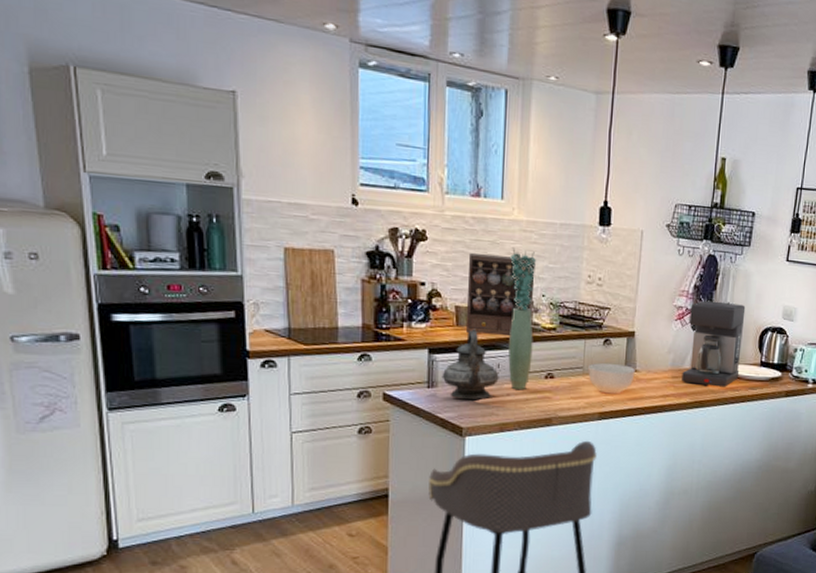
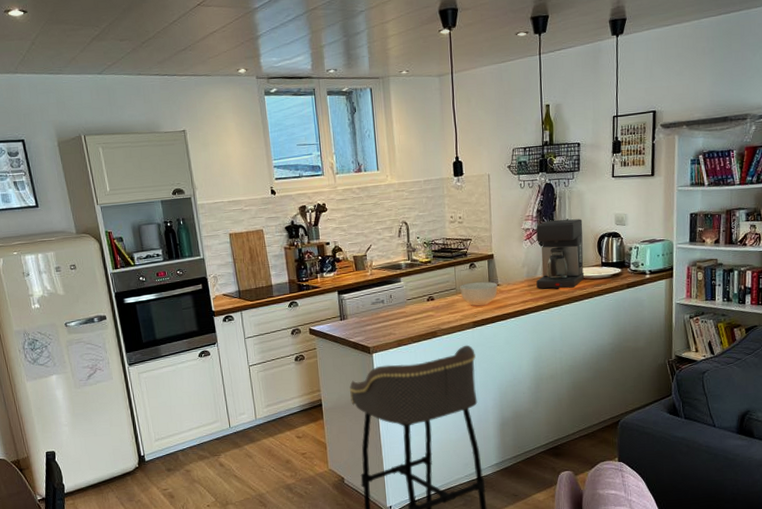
teapot: present [442,329,499,400] -> none [350,271,392,326]
spice rack: present [465,253,536,335] -> none [359,212,411,275]
vase: present [508,247,536,390] -> none [389,205,416,313]

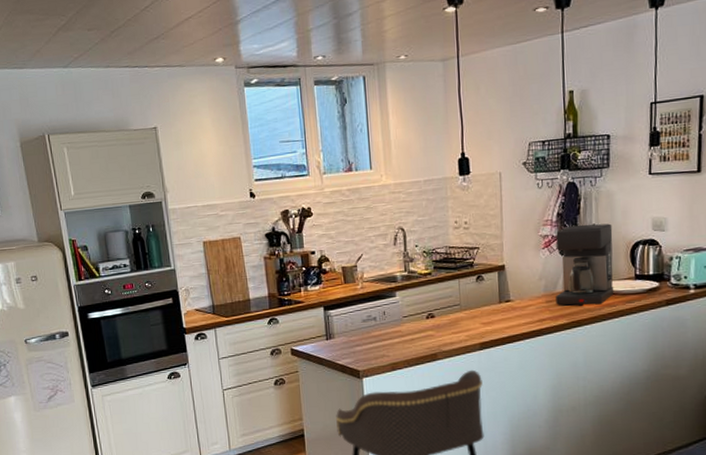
bowl: present [460,281,498,307] -> none [465,296,510,326]

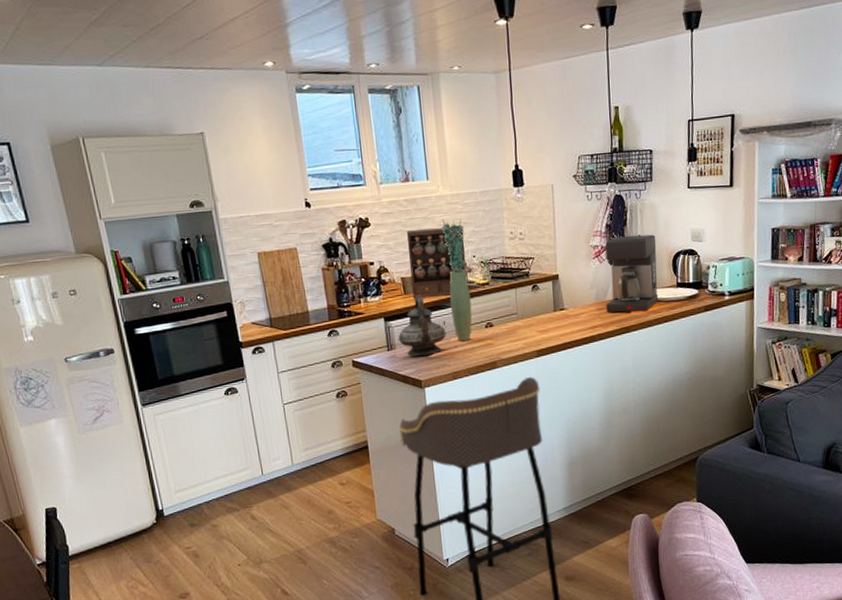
teapot: none [337,284,386,347] -> present [398,294,446,357]
spice rack: none [348,217,408,288] -> present [407,227,467,299]
vase: none [383,208,413,332] -> present [441,219,473,342]

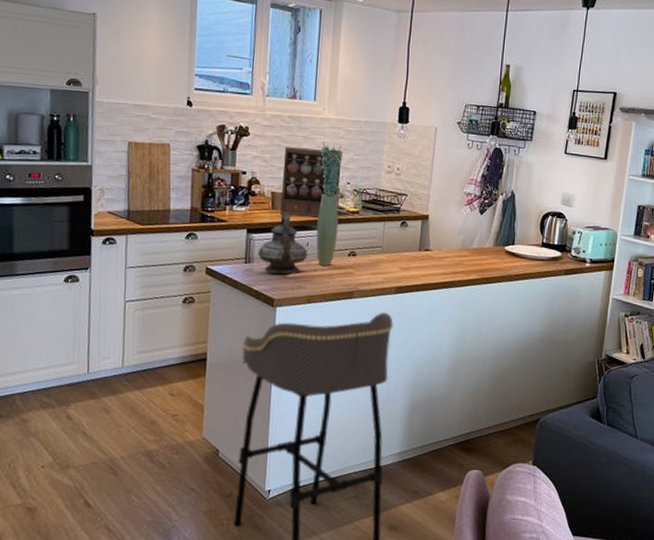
coffee maker: present [605,234,659,313] -> none [470,188,528,266]

